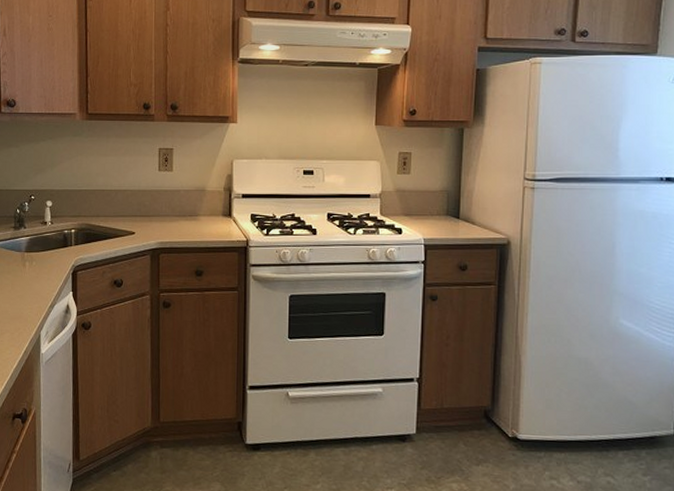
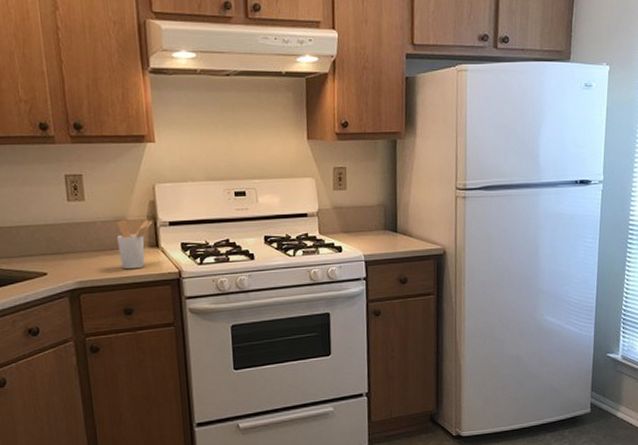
utensil holder: none [195,190,228,235] -> present [116,219,153,270]

